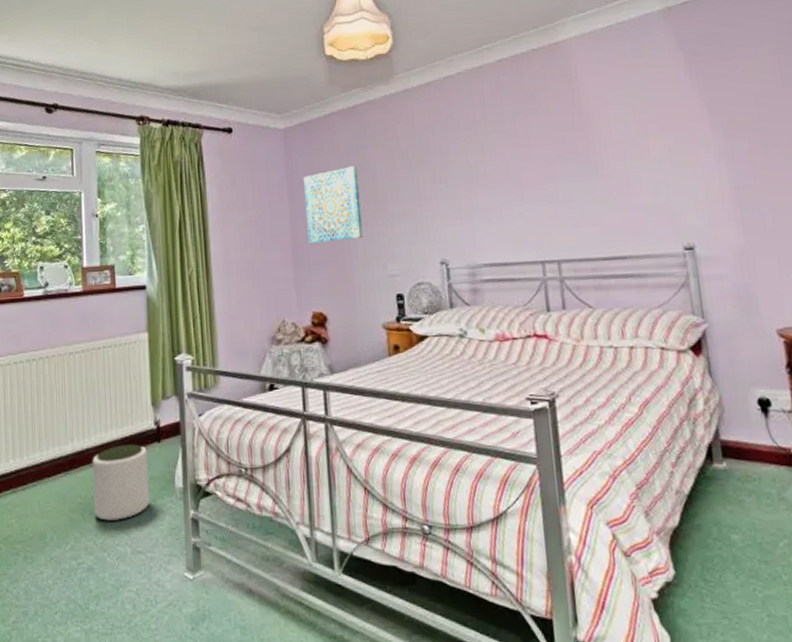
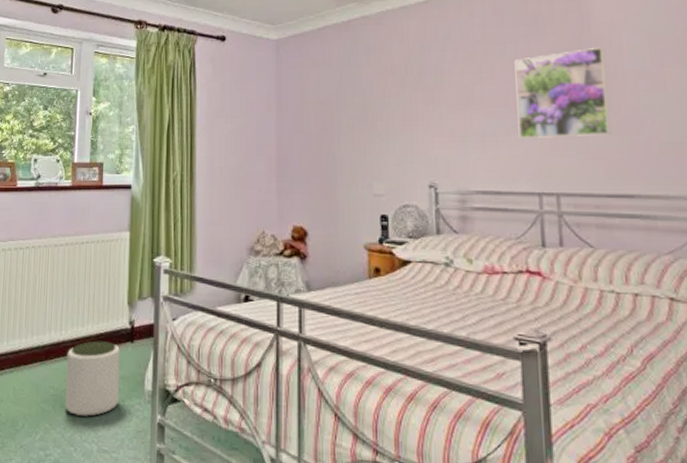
wall art: present [303,166,363,243] -> none [292,81,349,155]
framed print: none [513,120,603,211] -> present [514,48,611,138]

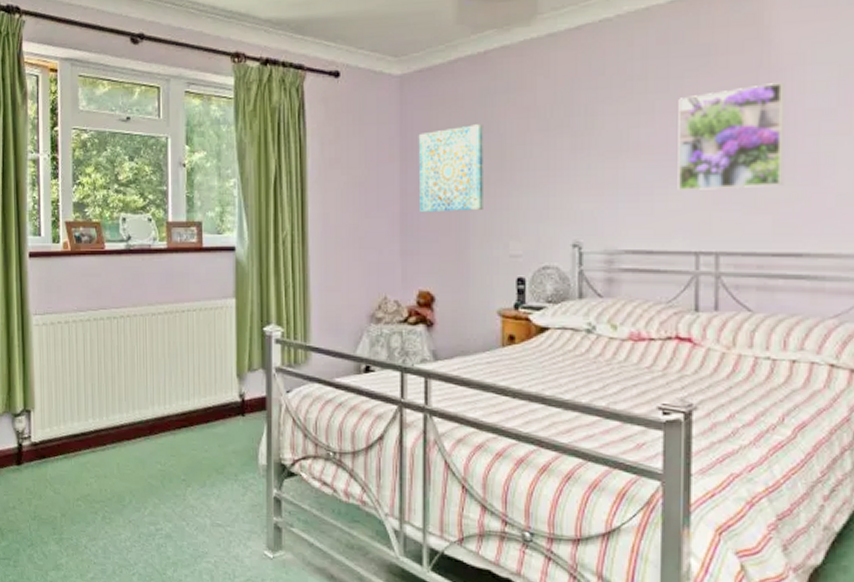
plant pot: present [65,340,121,417] -> none [173,414,232,492]
wall art: none [292,81,349,155] -> present [418,124,484,212]

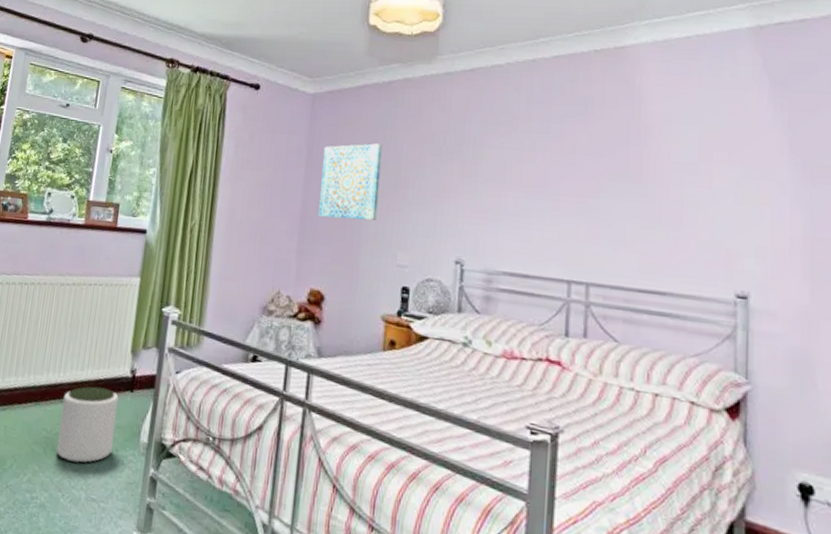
plant pot: none [173,414,232,492] -> present [57,386,119,464]
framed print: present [677,83,784,190] -> none [554,136,652,228]

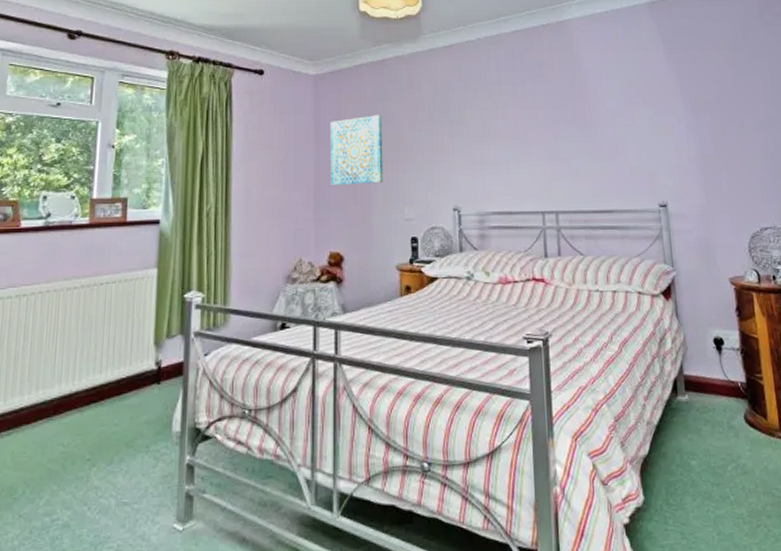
plant pot: present [57,386,119,464] -> none [77,386,146,471]

